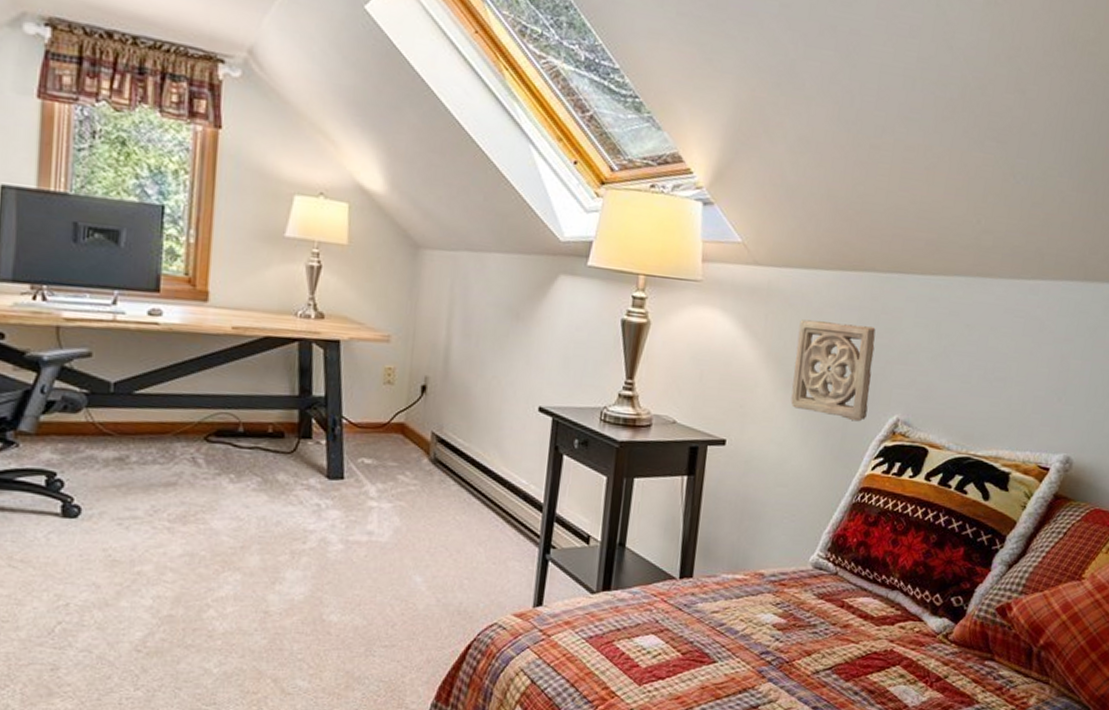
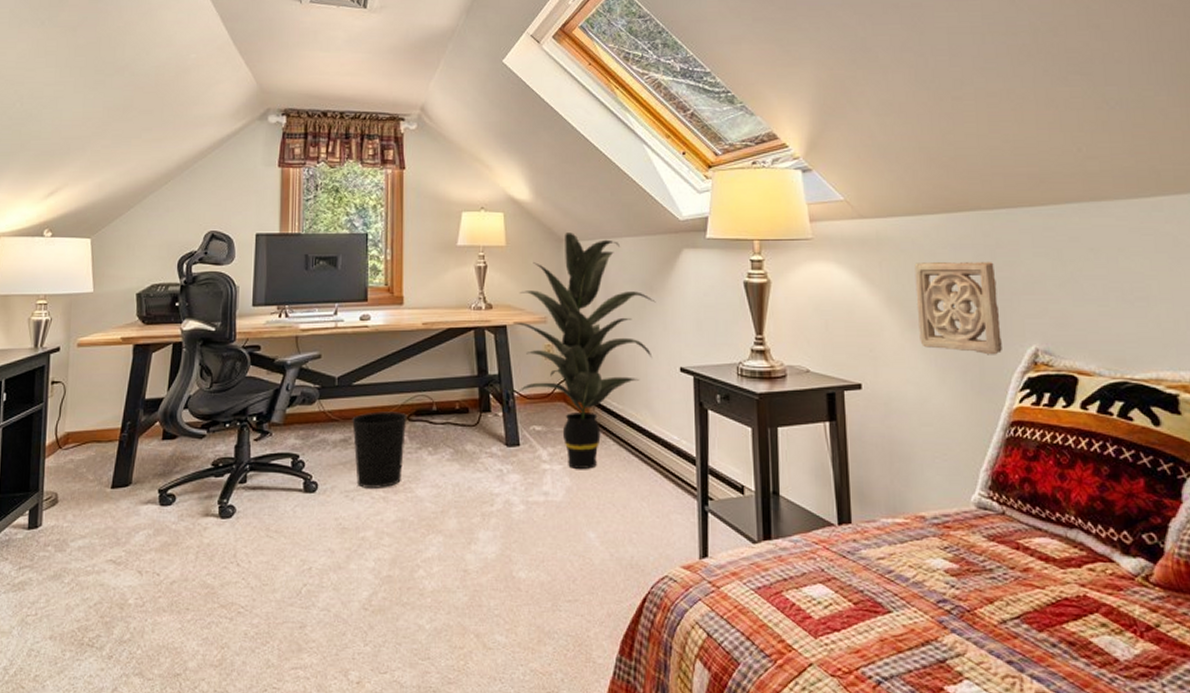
wastebasket: none [131,428,205,518] -> present [352,411,407,490]
indoor plant: none [347,238,521,509] -> present [515,233,656,469]

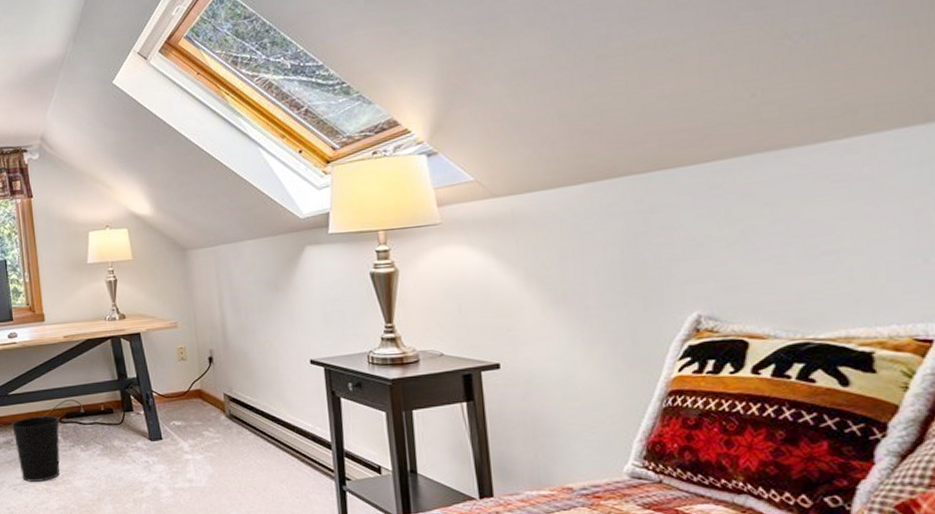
indoor plant: present [515,233,656,469] -> none [148,241,282,457]
wall ornament: present [914,262,1002,355] -> none [555,229,658,326]

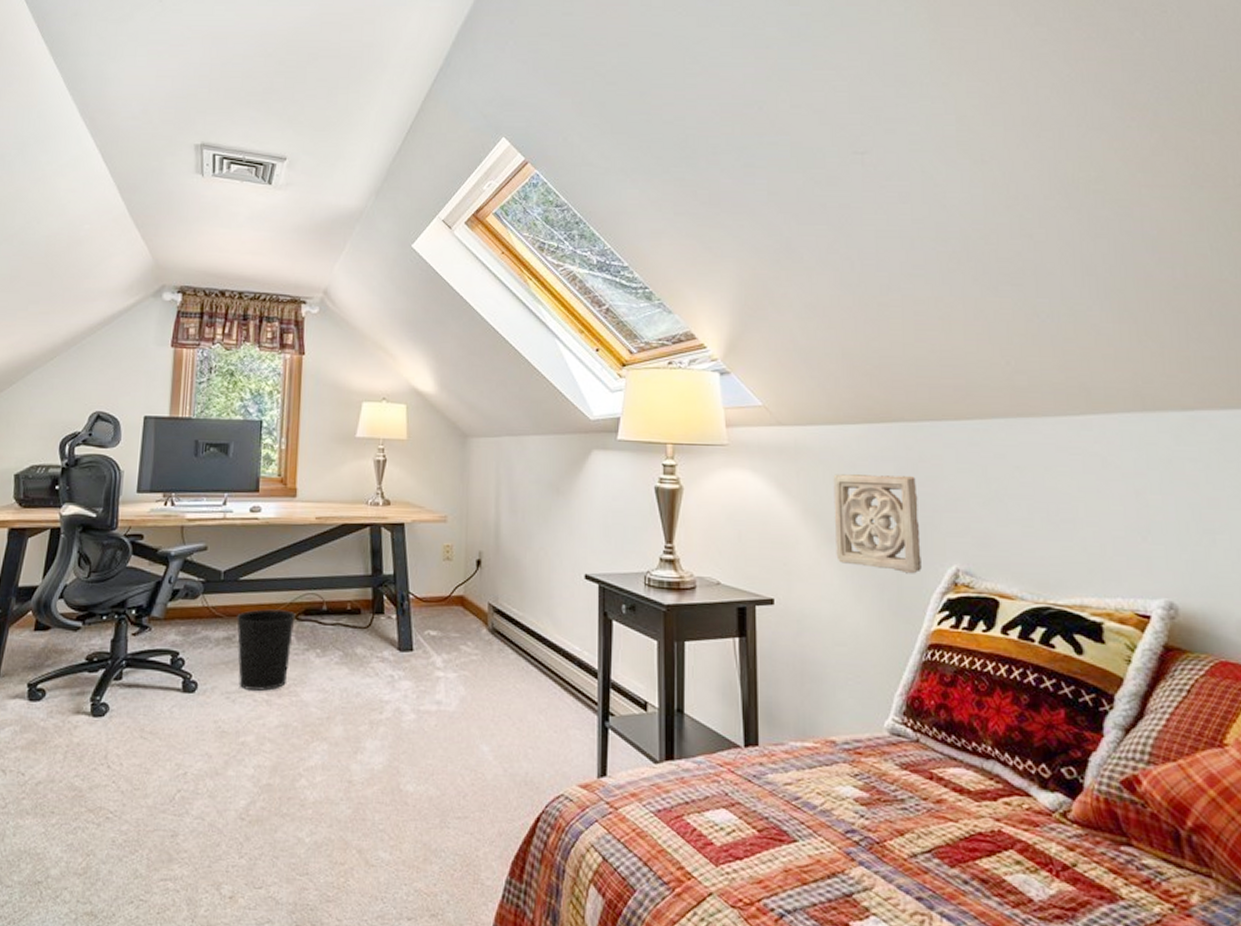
wall ornament: none [555,229,658,326] -> present [833,474,922,574]

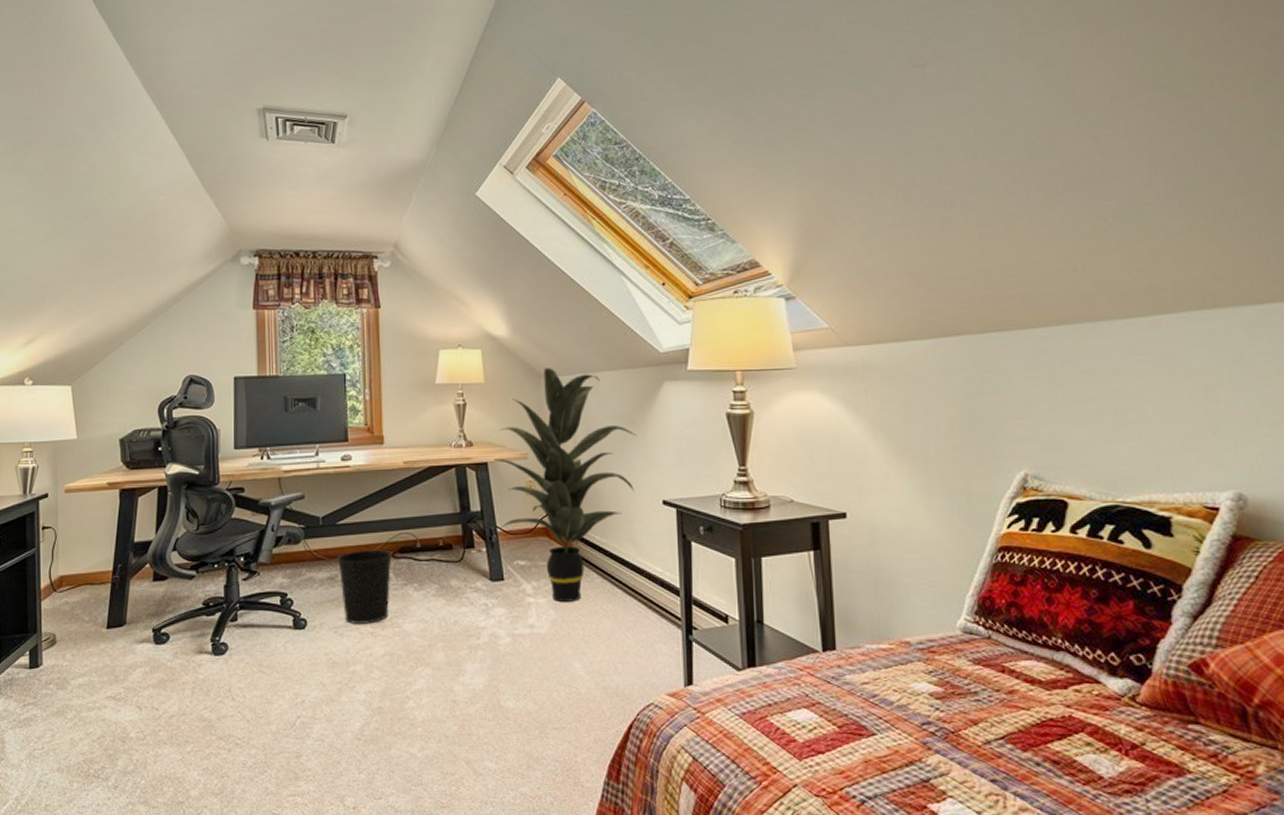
indoor plant: none [413,428,562,678] -> present [496,368,637,601]
wall ornament: present [833,474,922,574] -> none [901,387,990,481]

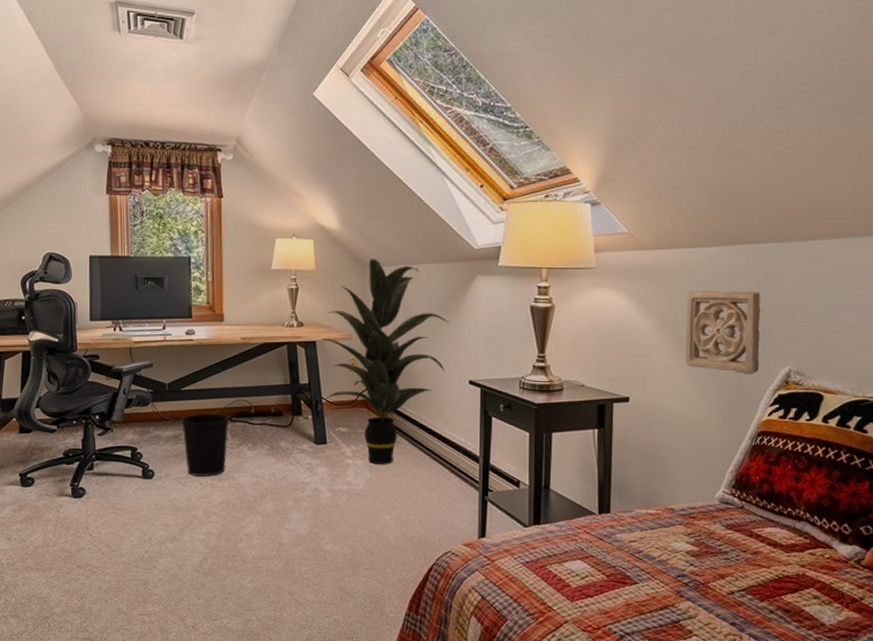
wall ornament: none [901,387,990,481] -> present [685,291,761,375]

